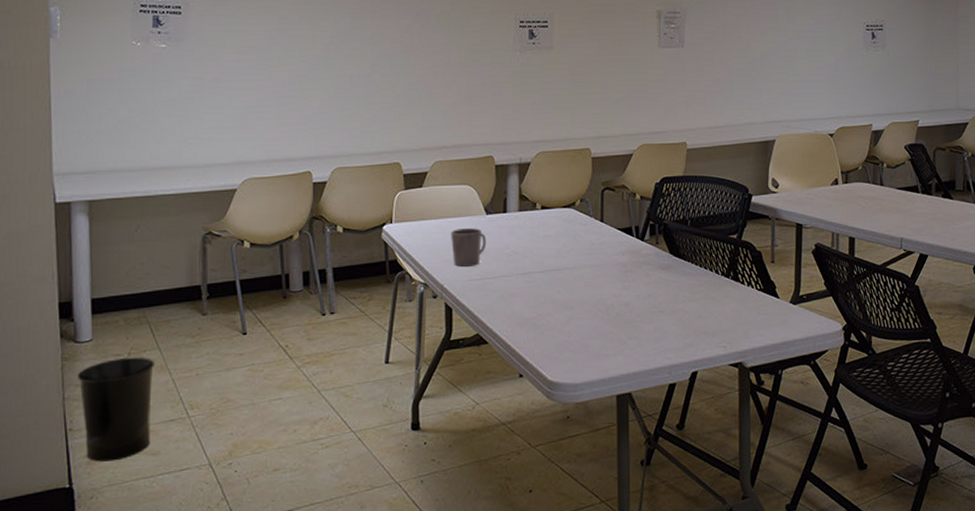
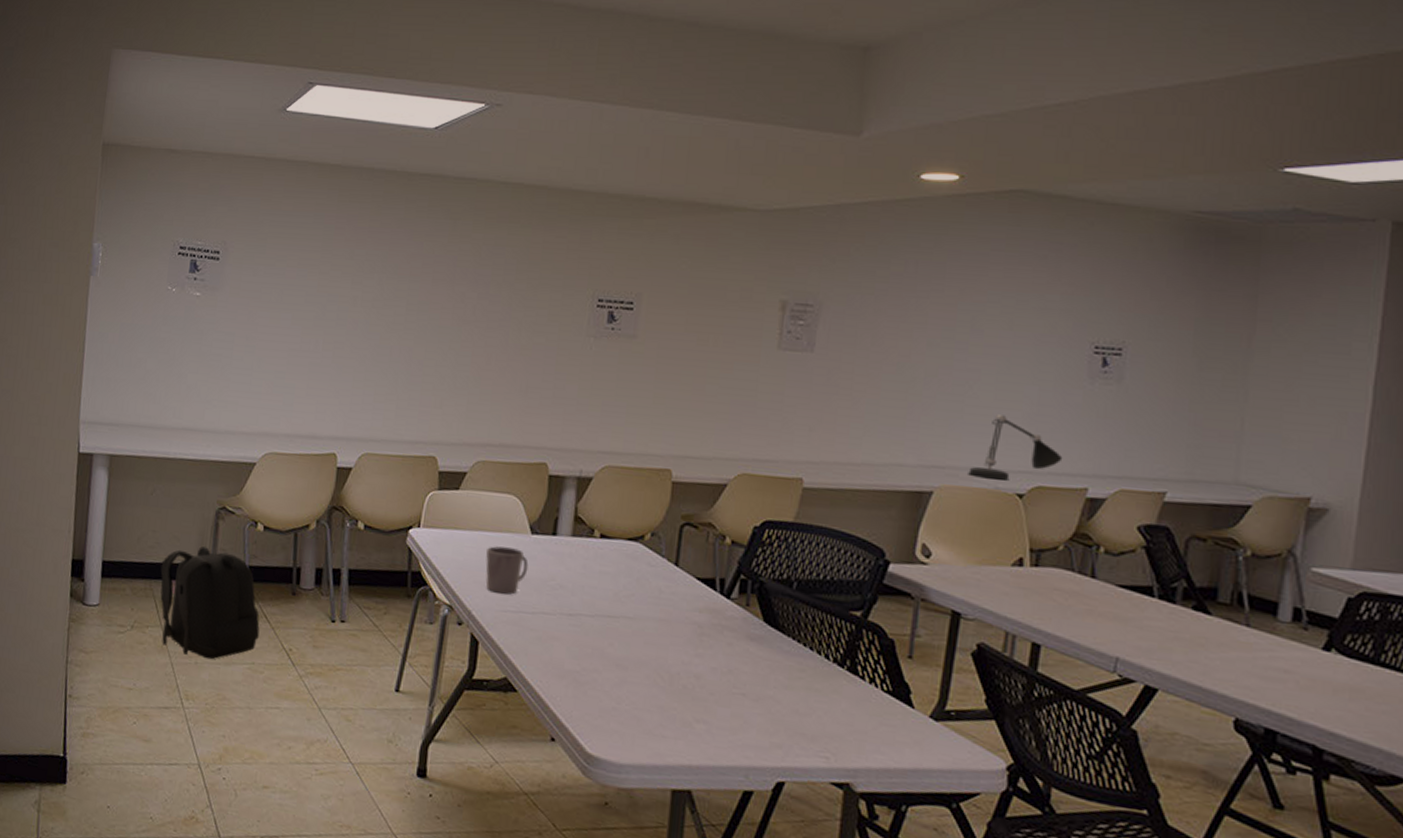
waste bin: present [76,357,155,462] -> none [81,629,156,739]
backpack: none [152,270,256,369] -> present [160,546,260,659]
desk lamp: none [797,79,855,126] -> present [968,414,1063,481]

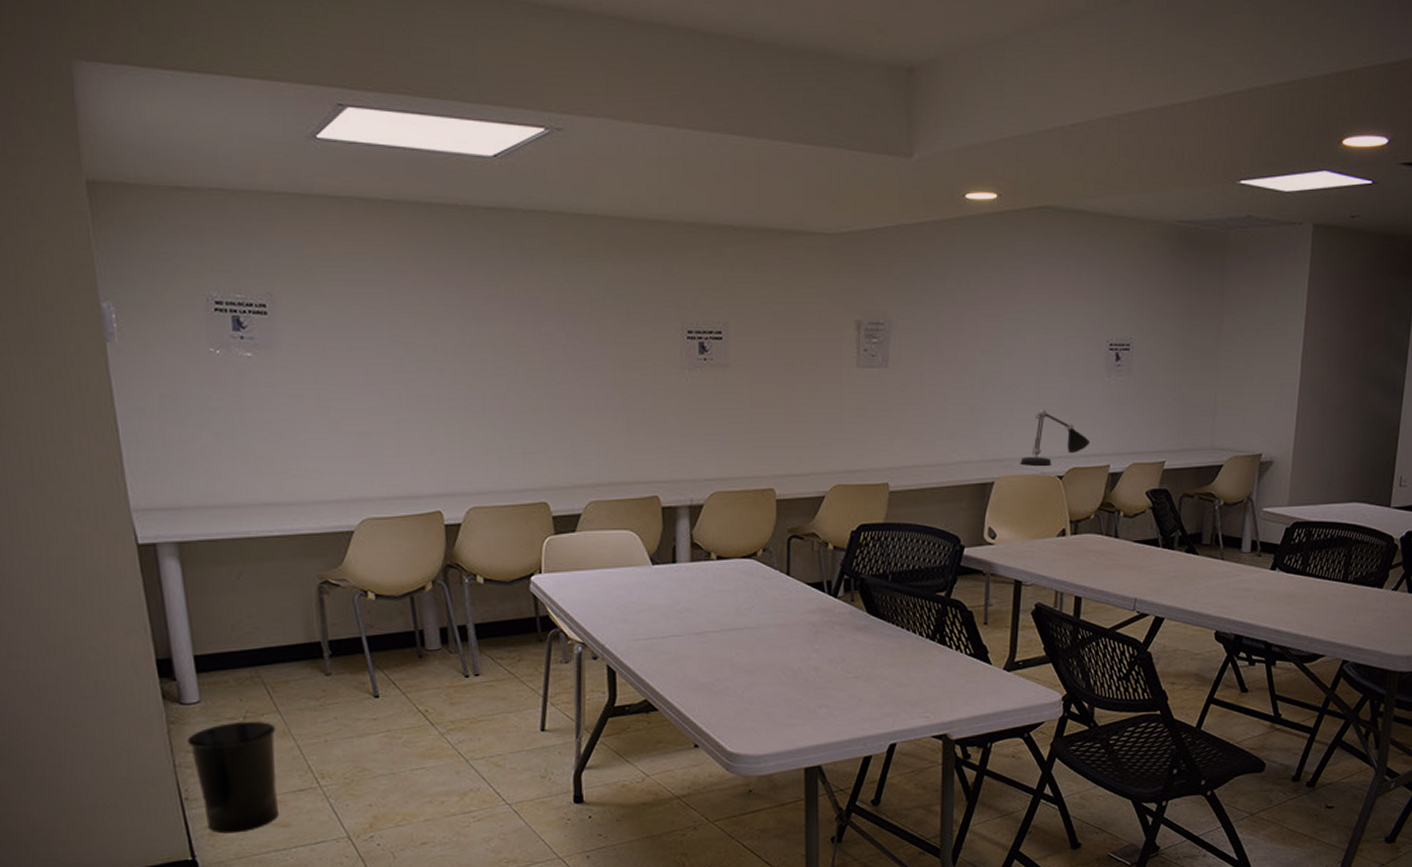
waste bin: none [81,629,156,739] -> present [186,721,279,834]
backpack: present [160,546,260,659] -> none [265,624,390,735]
mug: present [485,546,529,595] -> none [611,580,654,624]

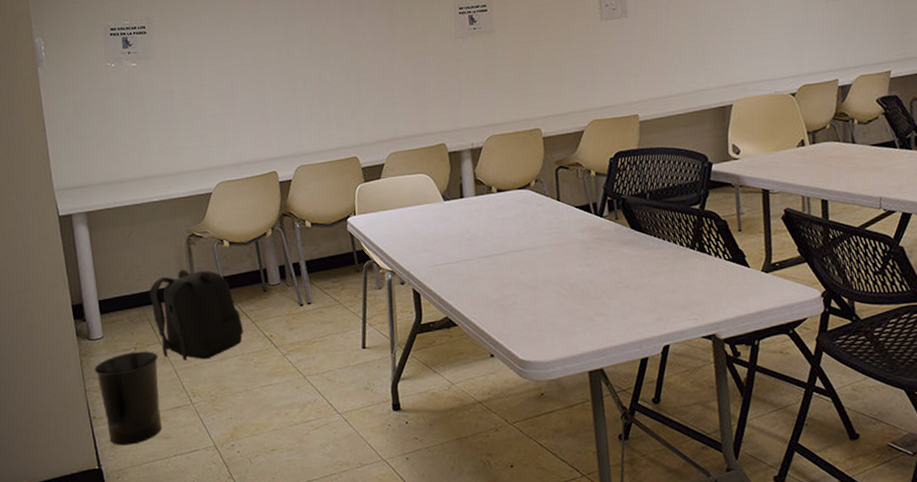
backpack: none [265,624,390,735] -> present [149,269,243,360]
desk lamp: present [1020,410,1091,466] -> none [754,37,817,88]

